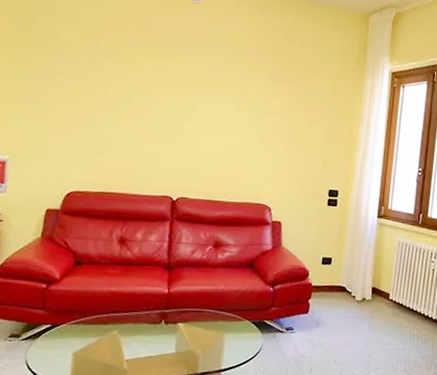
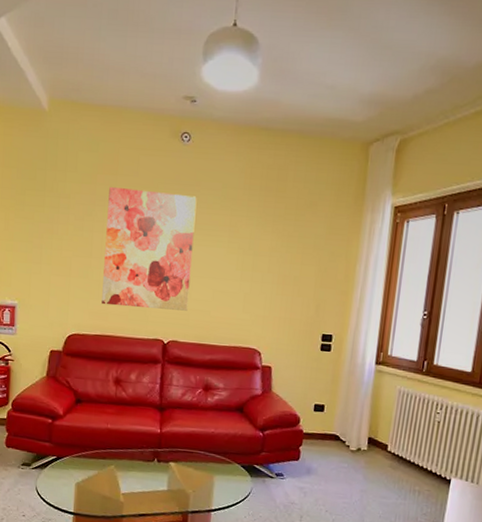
wall art: none [106,39,208,167] -> present [102,186,197,311]

